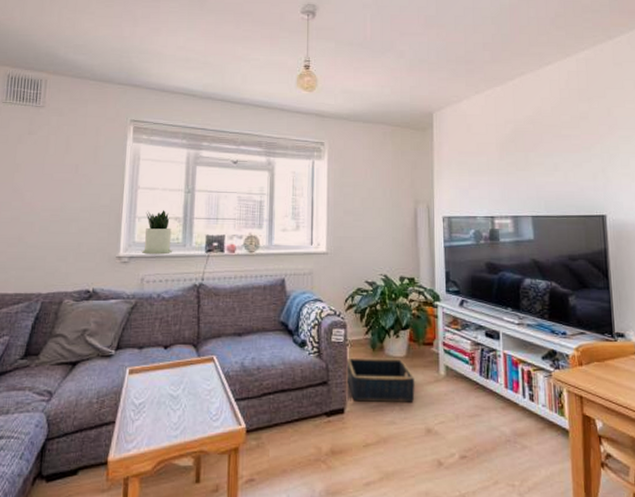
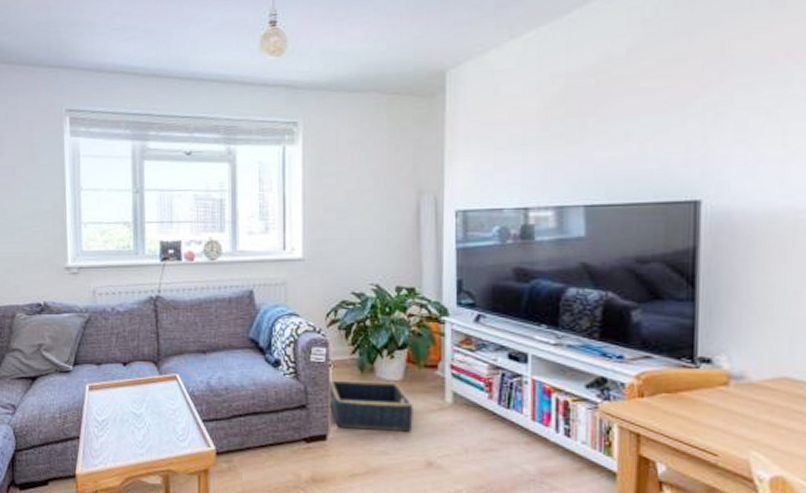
planter: present [141,210,173,255] -> none [90,214,125,264]

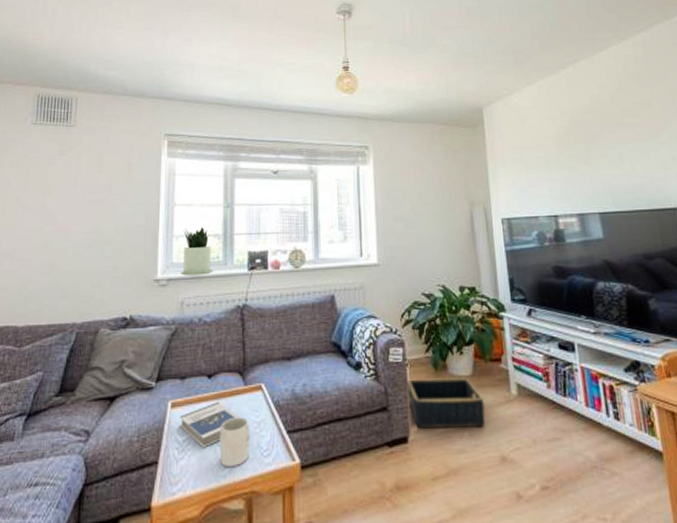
planter: none [90,214,125,264] -> present [180,227,214,276]
hardback book: none [97,387,156,429] -> present [178,401,241,448]
mug: none [136,403,166,448] -> present [220,417,250,468]

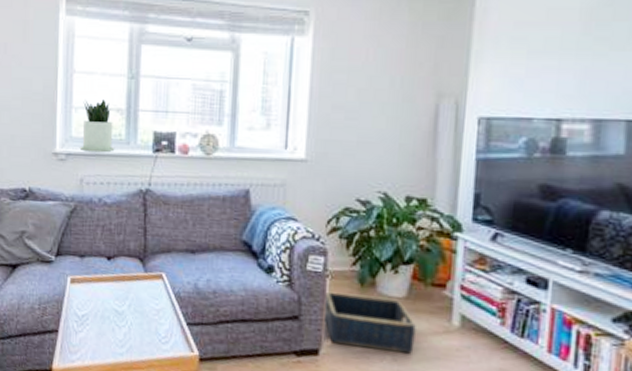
hardback book: present [178,401,241,448] -> none [78,283,140,326]
mug: present [220,417,250,468] -> none [117,301,149,348]

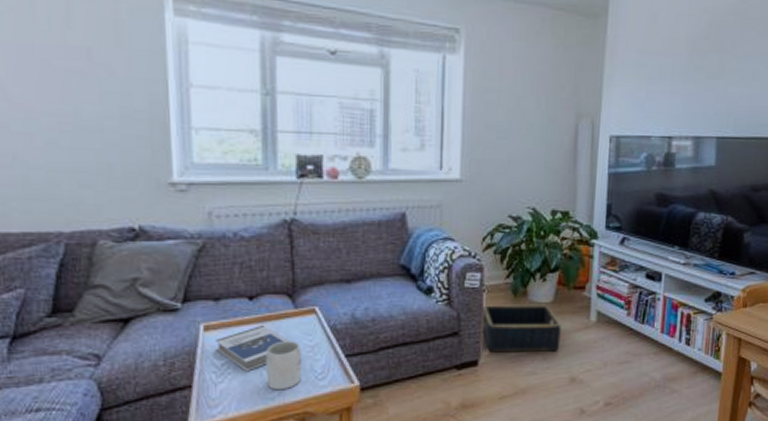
hardback book: none [78,283,140,326] -> present [214,324,291,372]
planter: present [79,100,115,153] -> none [204,119,251,181]
mug: none [117,301,149,348] -> present [266,341,303,391]

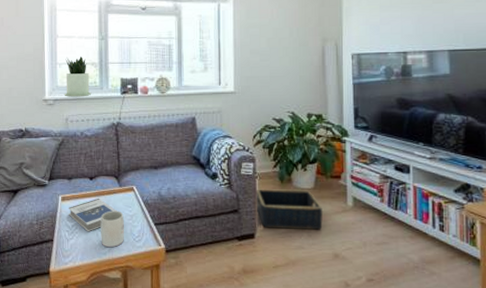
planter: none [204,119,251,181] -> present [64,56,92,97]

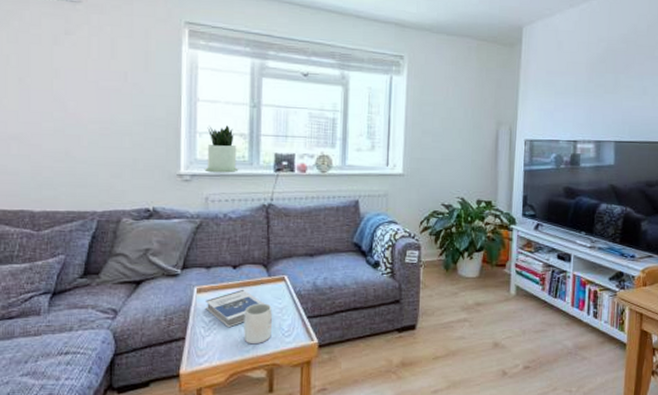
basket: present [256,189,323,230] -> none [419,278,486,319]

